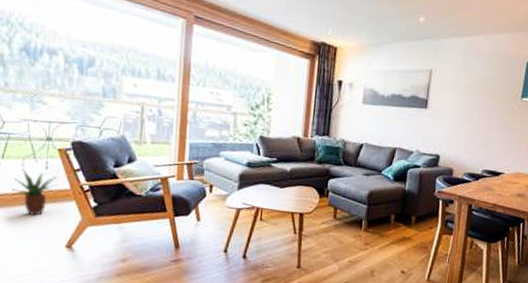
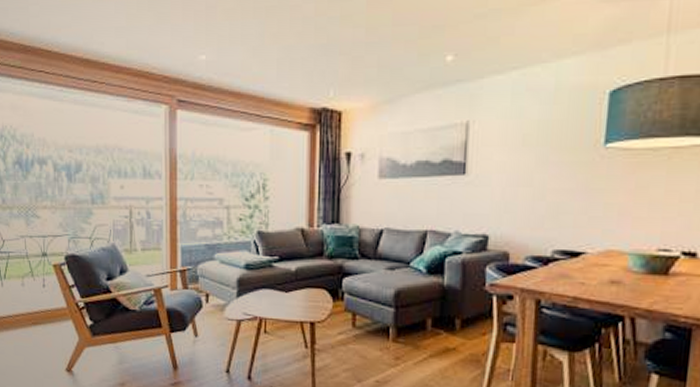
potted plant: present [12,169,60,216] -> none [14,289,56,337]

